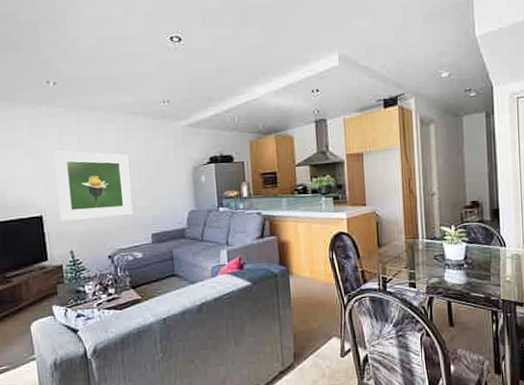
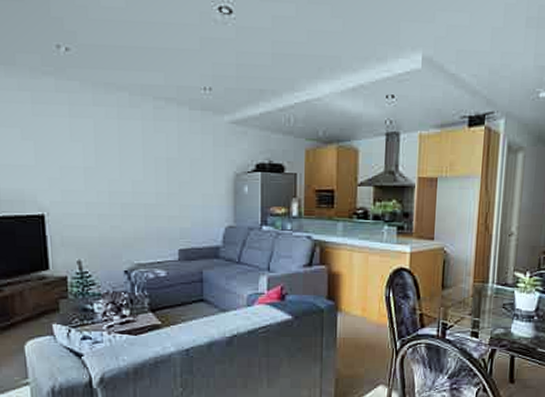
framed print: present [54,150,133,221] -> none [62,136,158,224]

